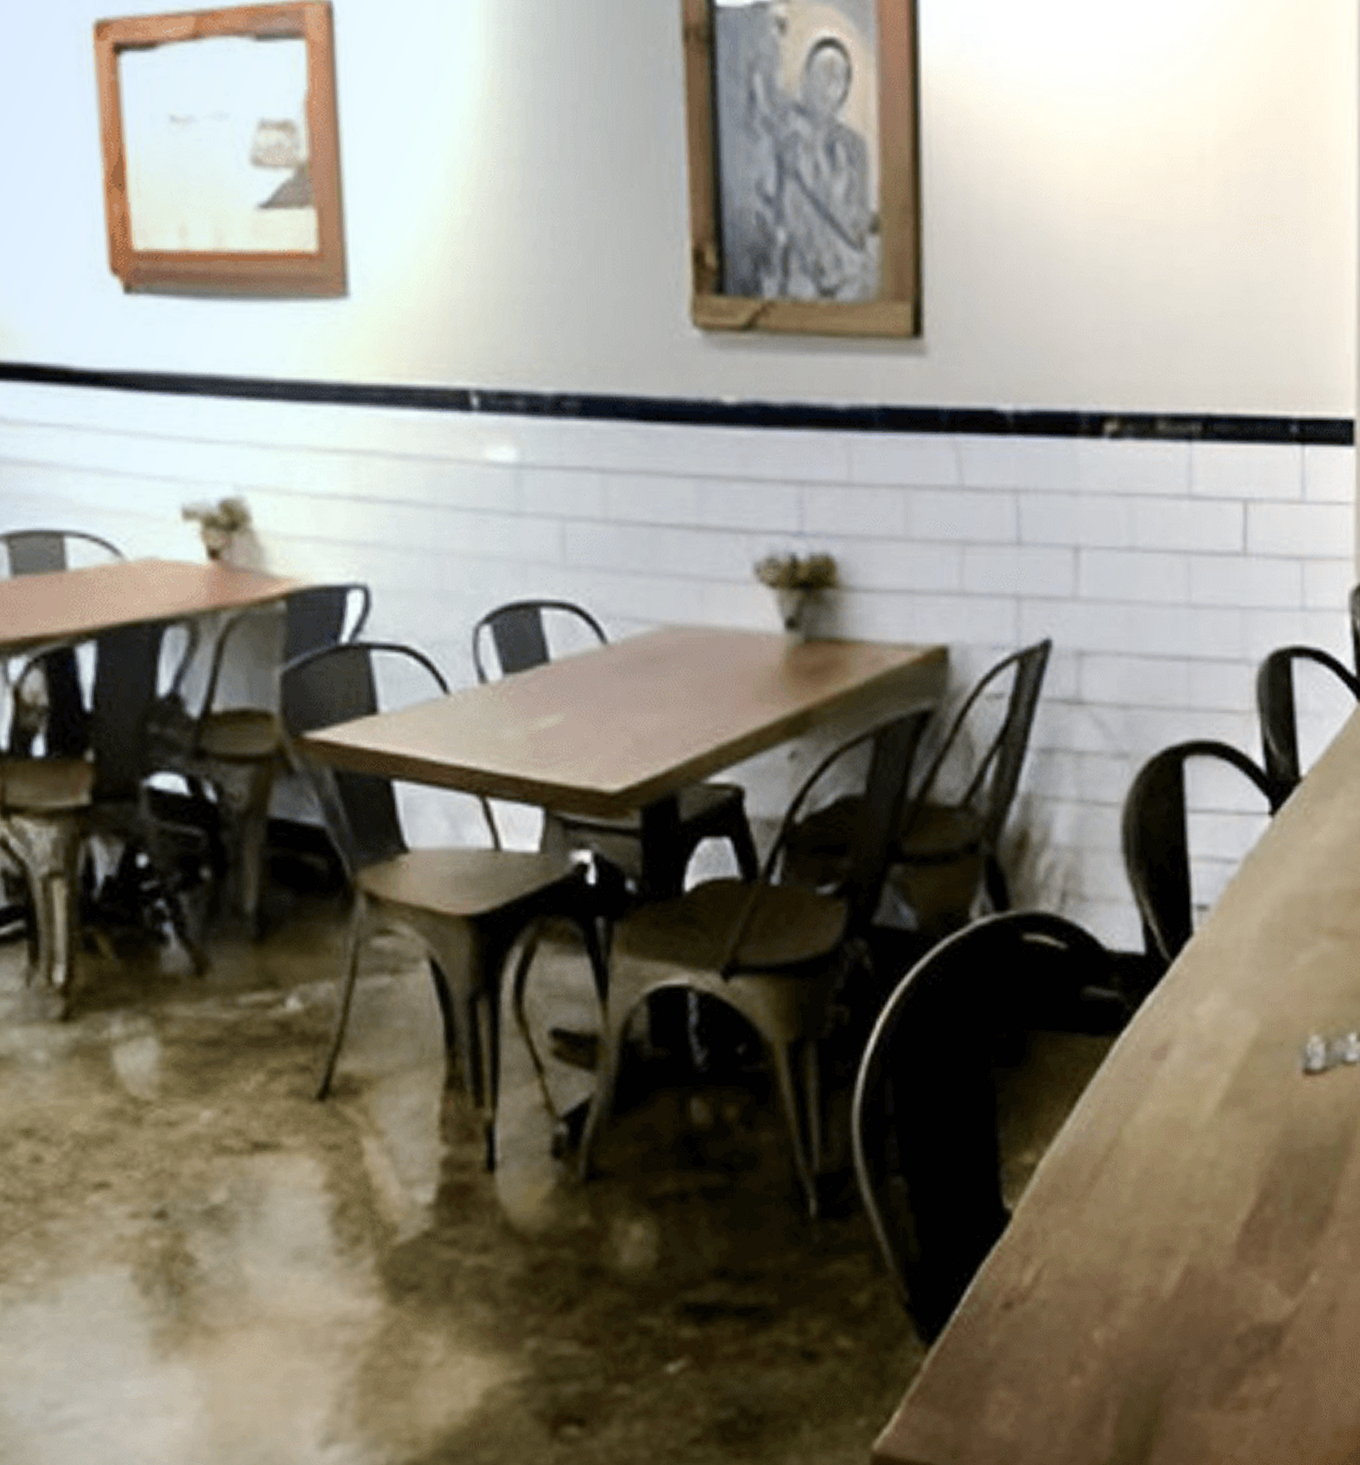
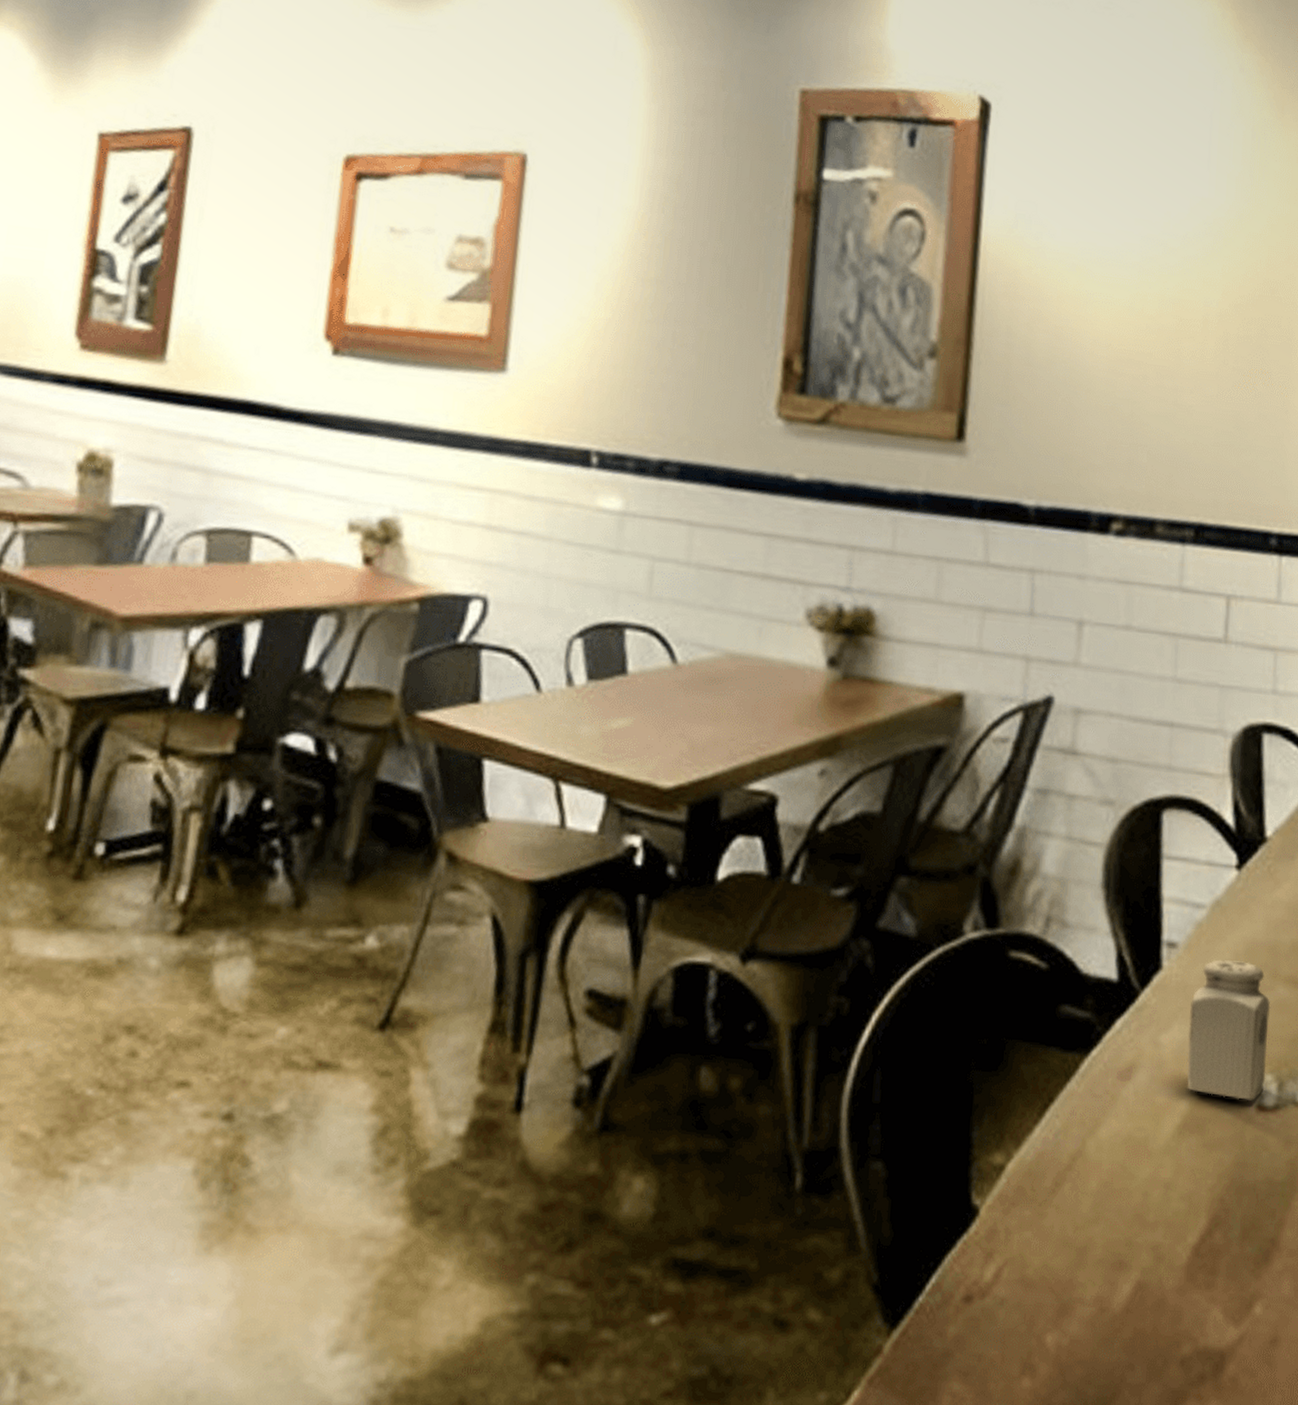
salt shaker: none [1226,917,1314,1066] -> present [1187,959,1271,1101]

